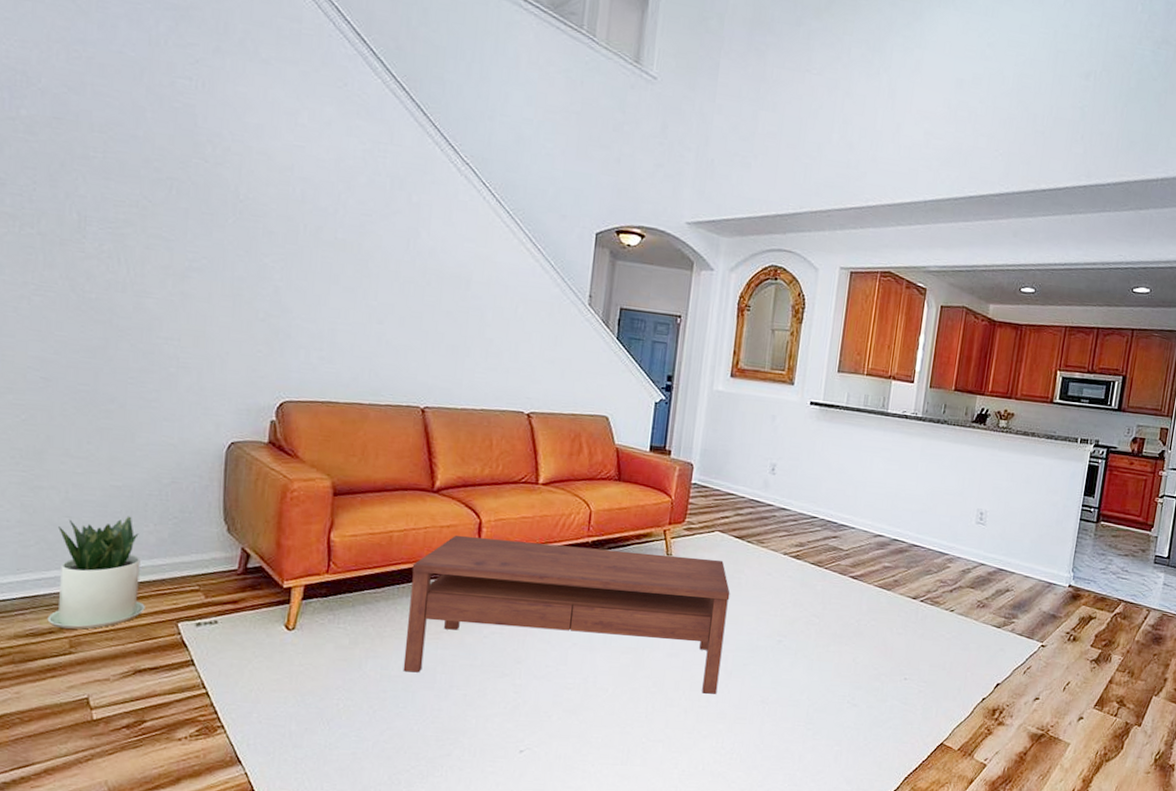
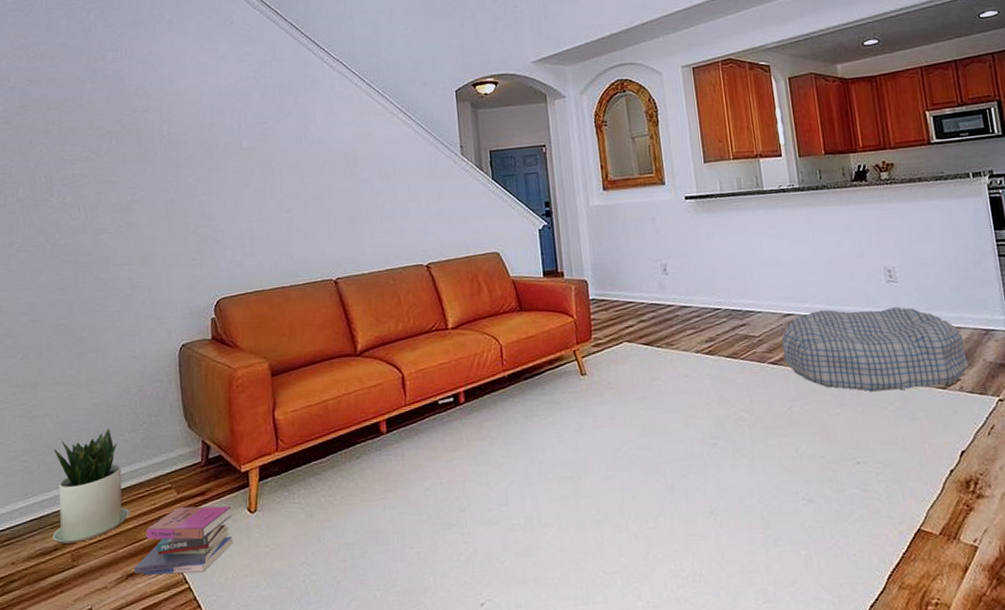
books: none [144,611,267,680] -> present [134,506,233,575]
coffee table: present [403,534,730,694] -> none [349,370,663,538]
dog bed: none [864,537,1028,625] -> present [781,307,969,392]

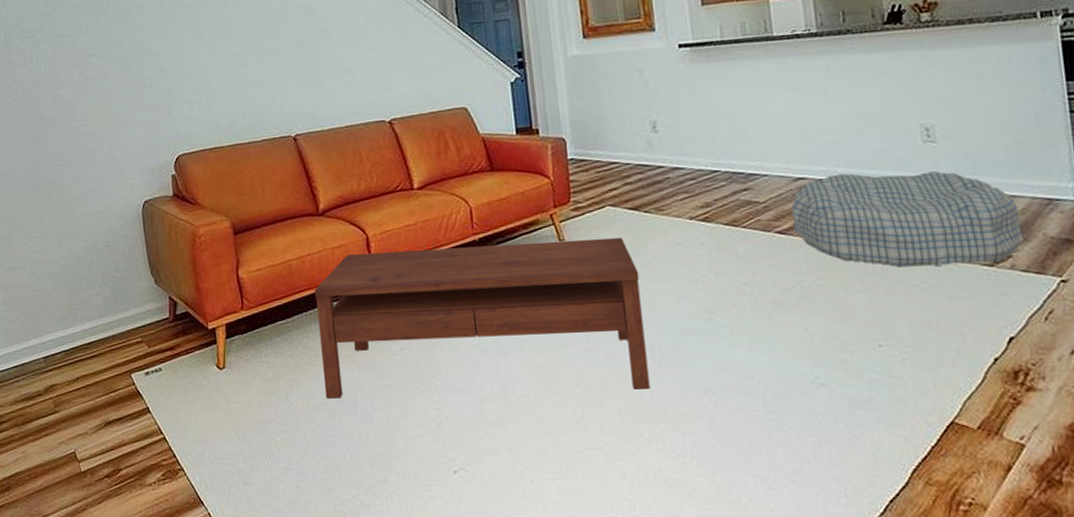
planter: present [52,429,129,544] -> none [31,282,104,390]
books: present [134,506,233,575] -> none [112,360,204,424]
coffee table: none [349,370,663,538] -> present [314,237,651,399]

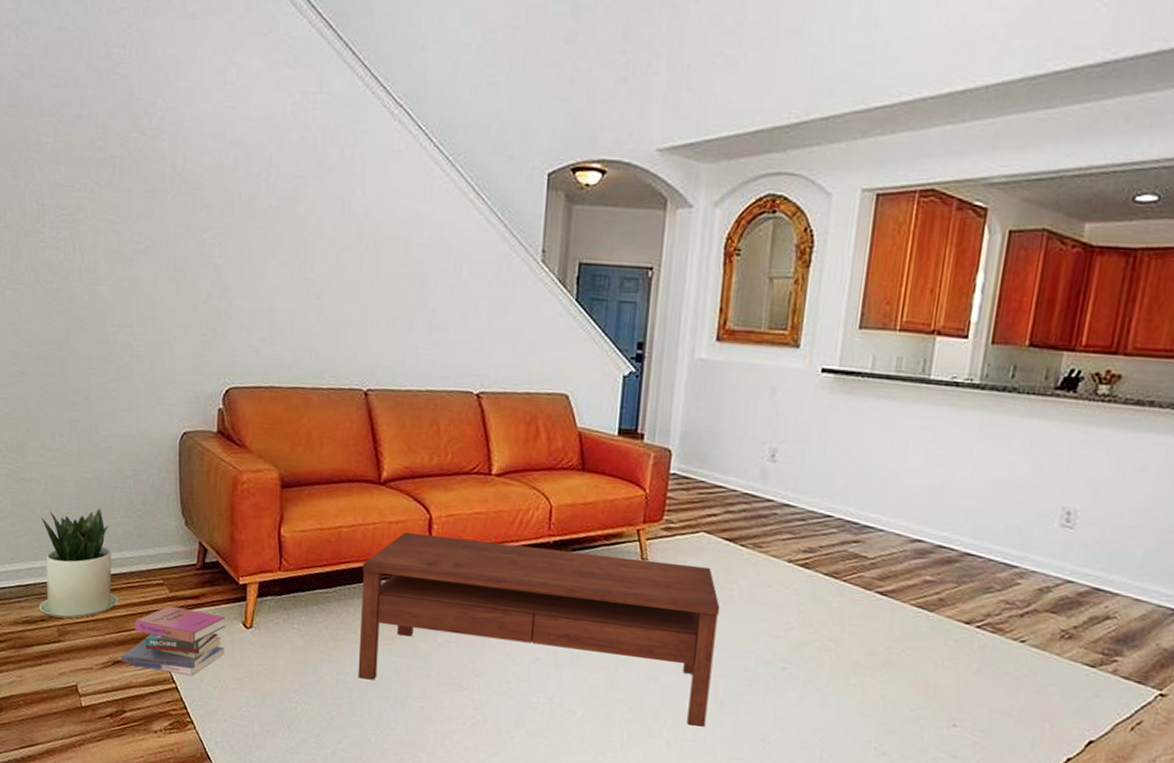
planter: none [31,282,104,390] -> present [39,508,118,619]
books: none [112,360,204,424] -> present [121,605,226,675]
dog bed: present [791,171,1024,268] -> none [896,543,1140,665]

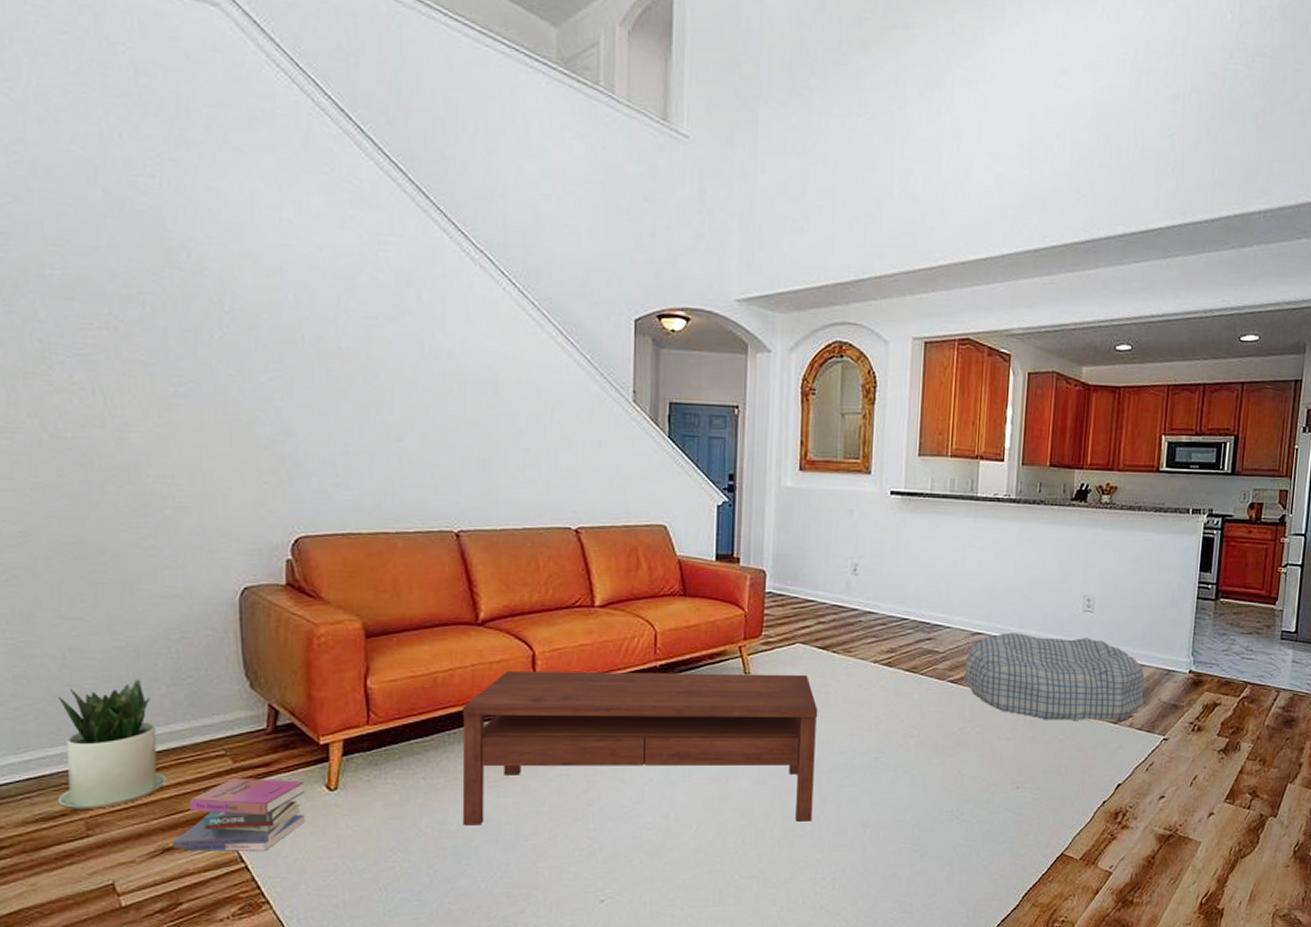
dog bed: none [896,543,1140,665] -> present [964,633,1145,720]

